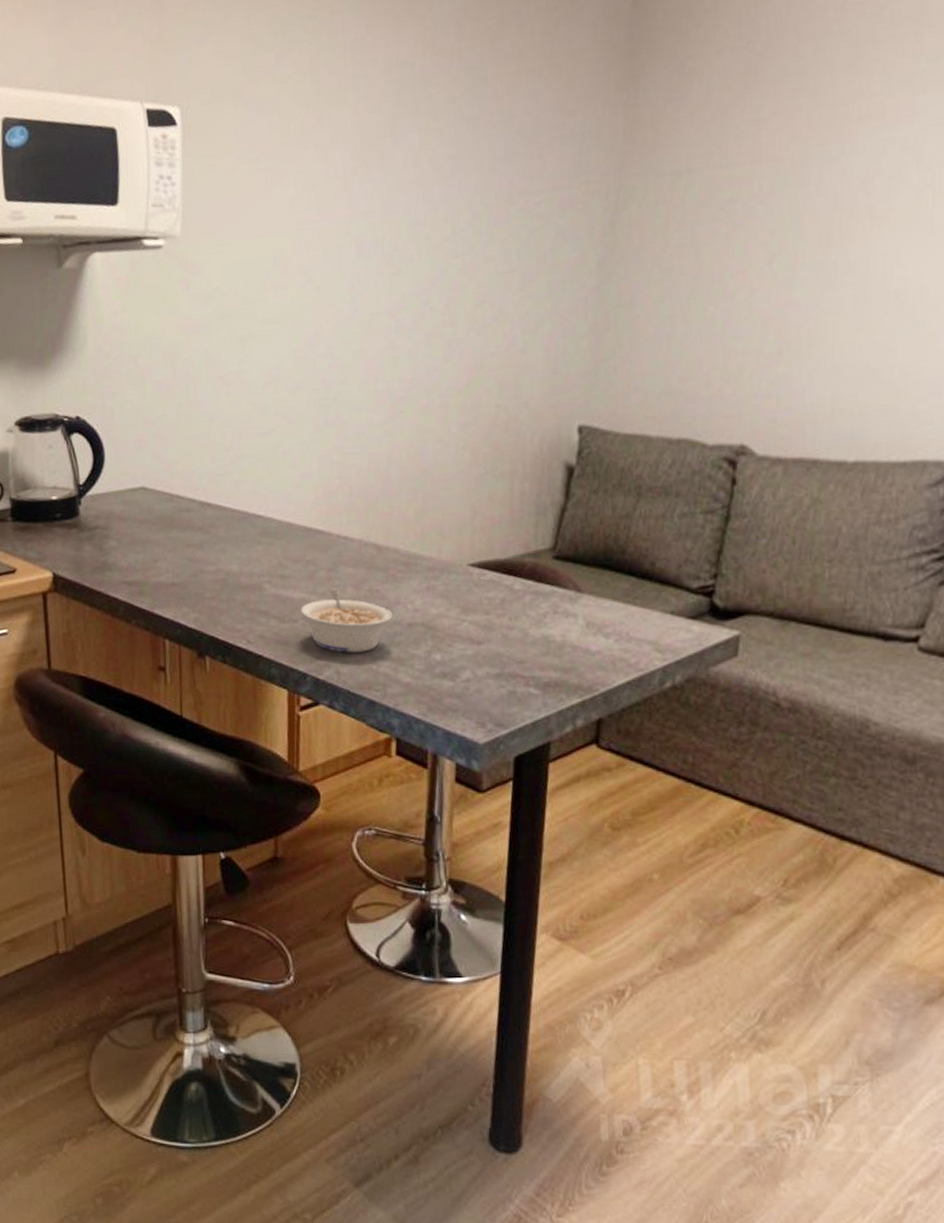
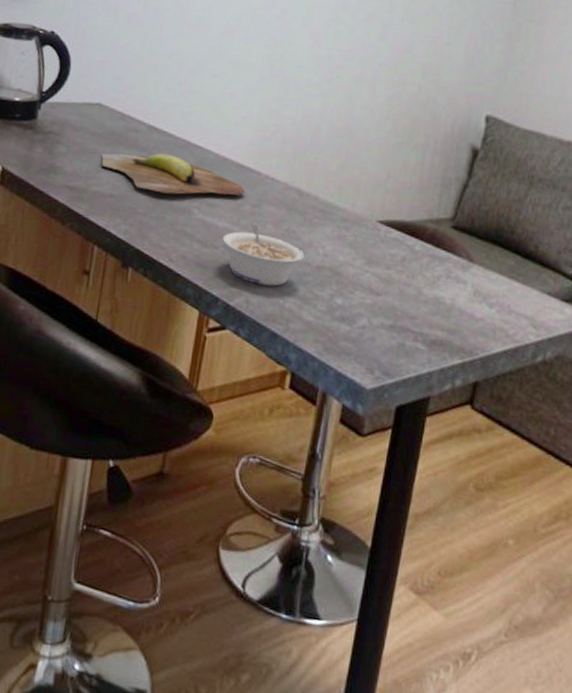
cutting board: none [155,530,318,573] -> present [101,153,246,195]

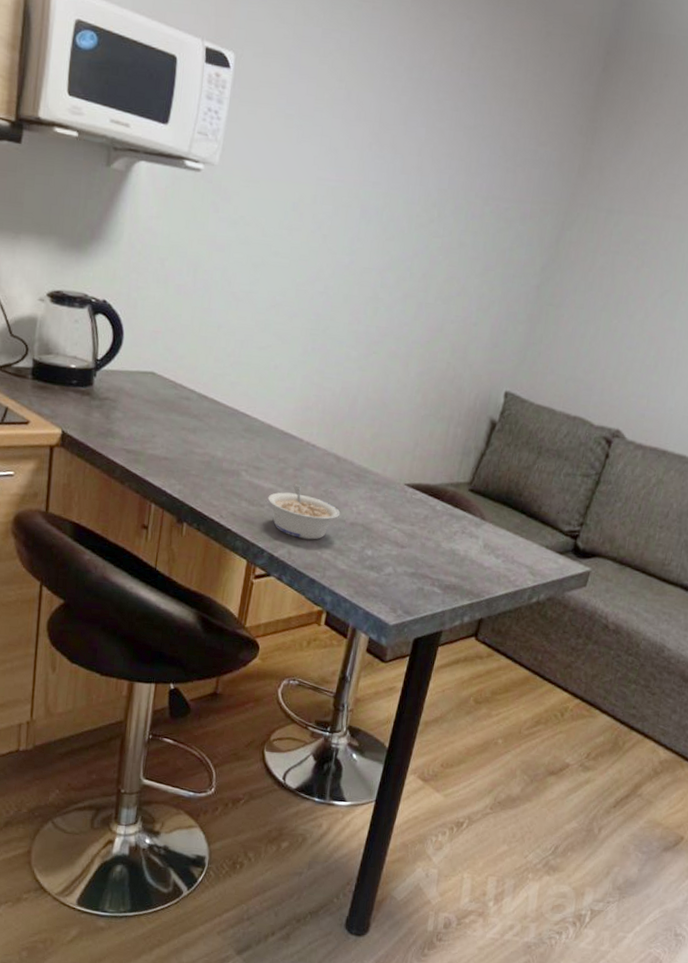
cutting board: present [101,153,246,195] -> none [156,419,289,460]

